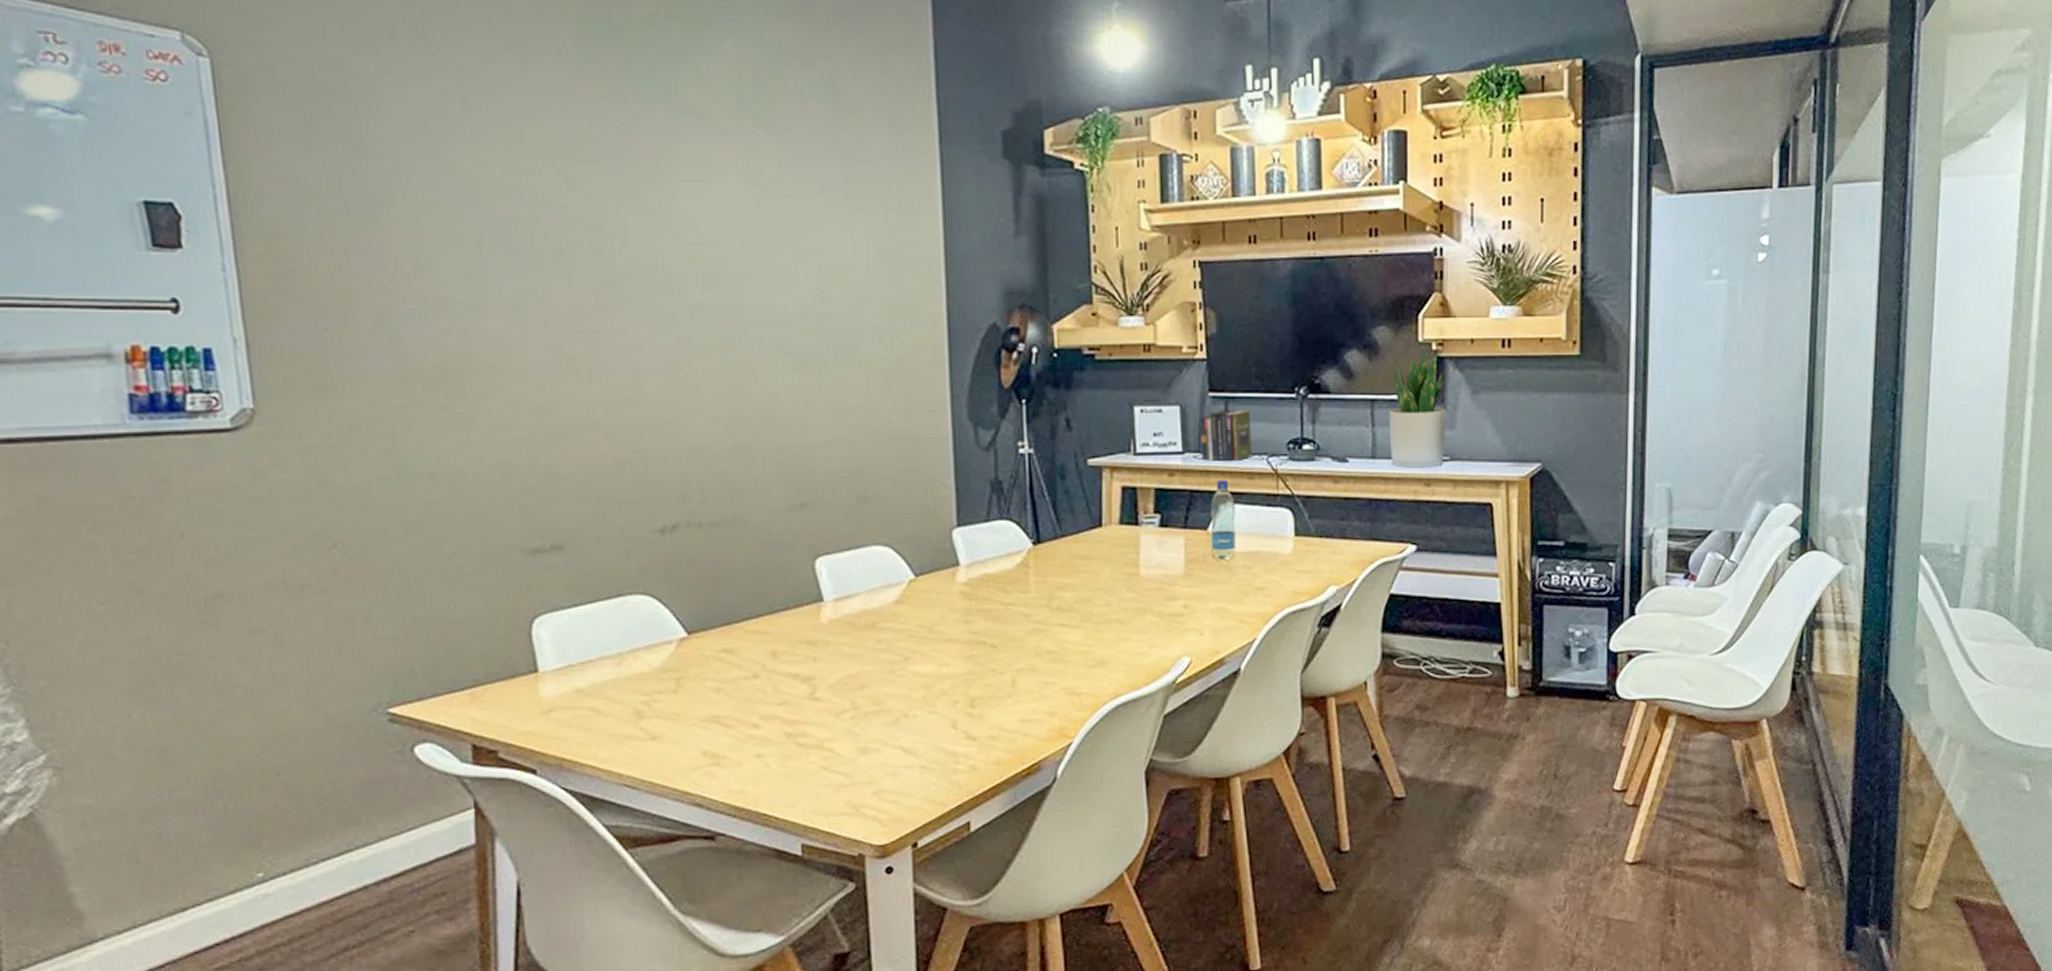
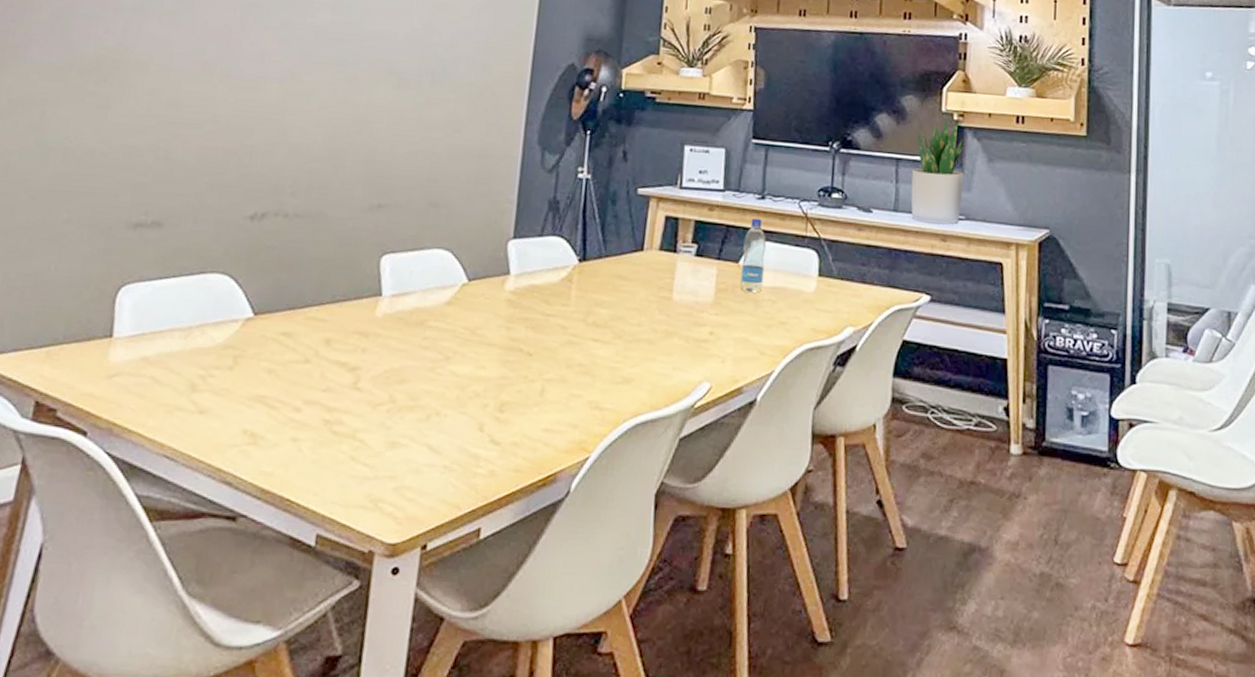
books: present [1200,409,1251,461] -> none [740,155,788,203]

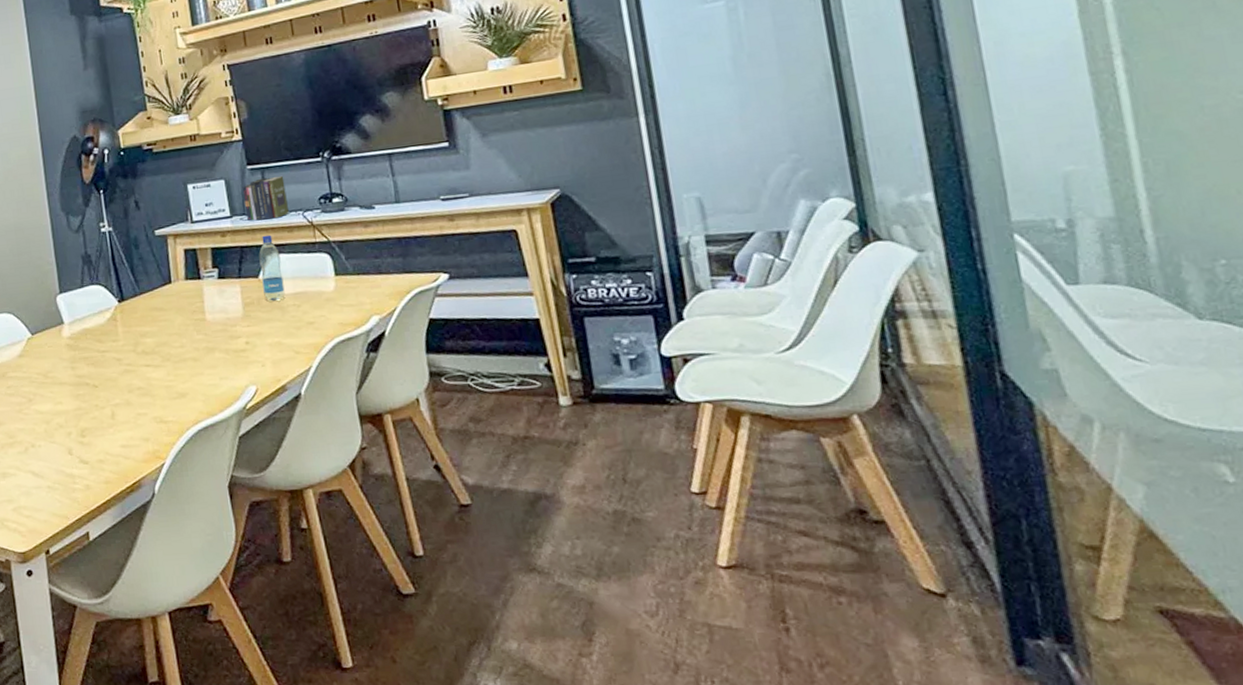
books: none [740,155,788,203] -> present [242,175,289,222]
planter: present [911,120,964,225] -> none [404,107,464,208]

